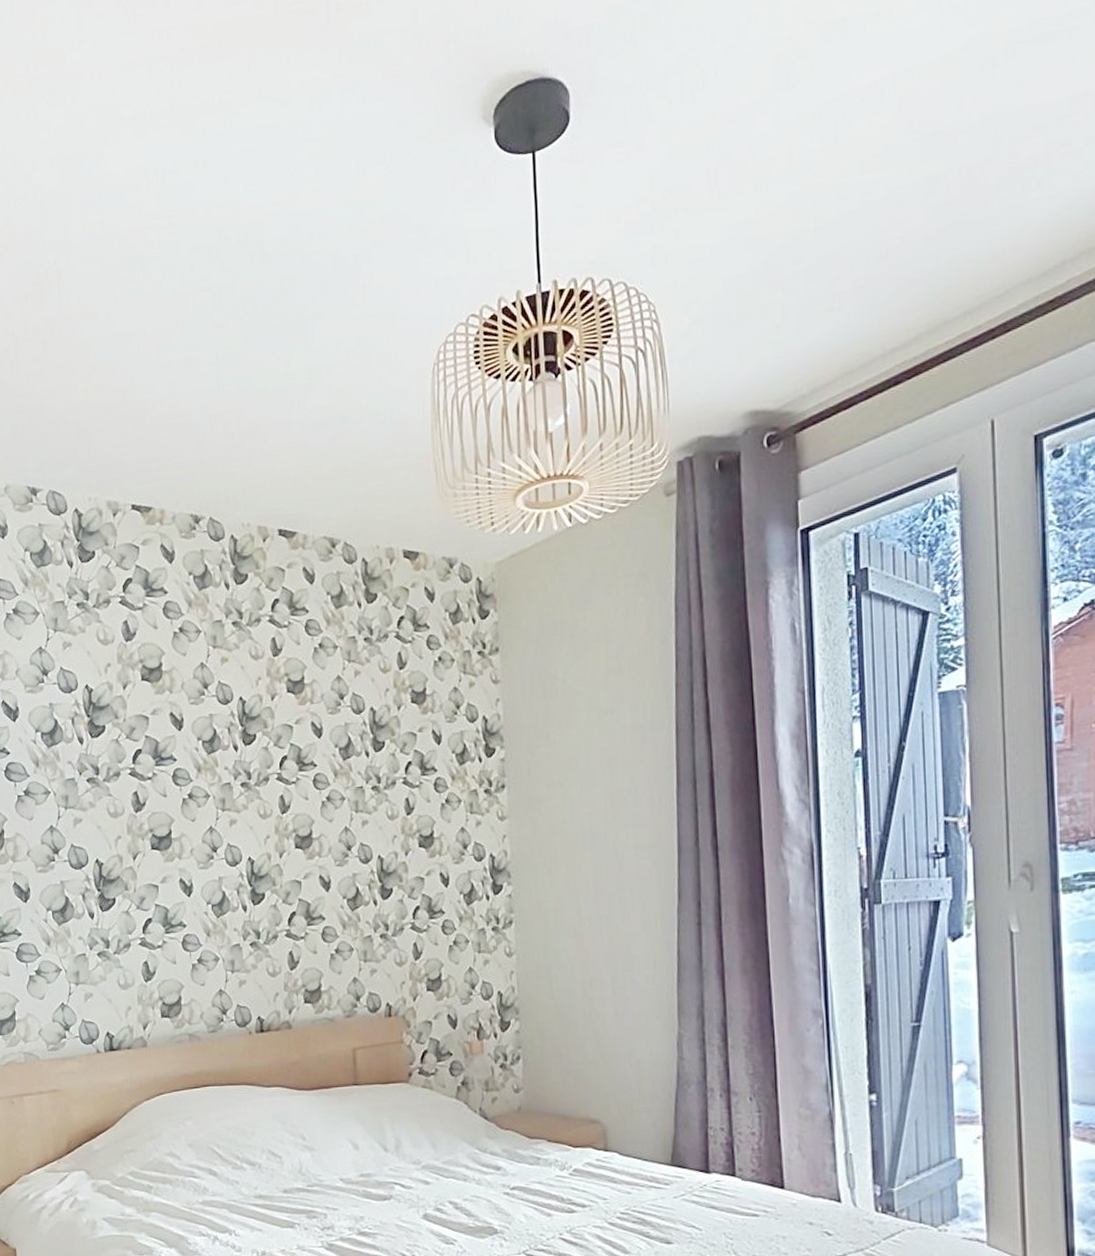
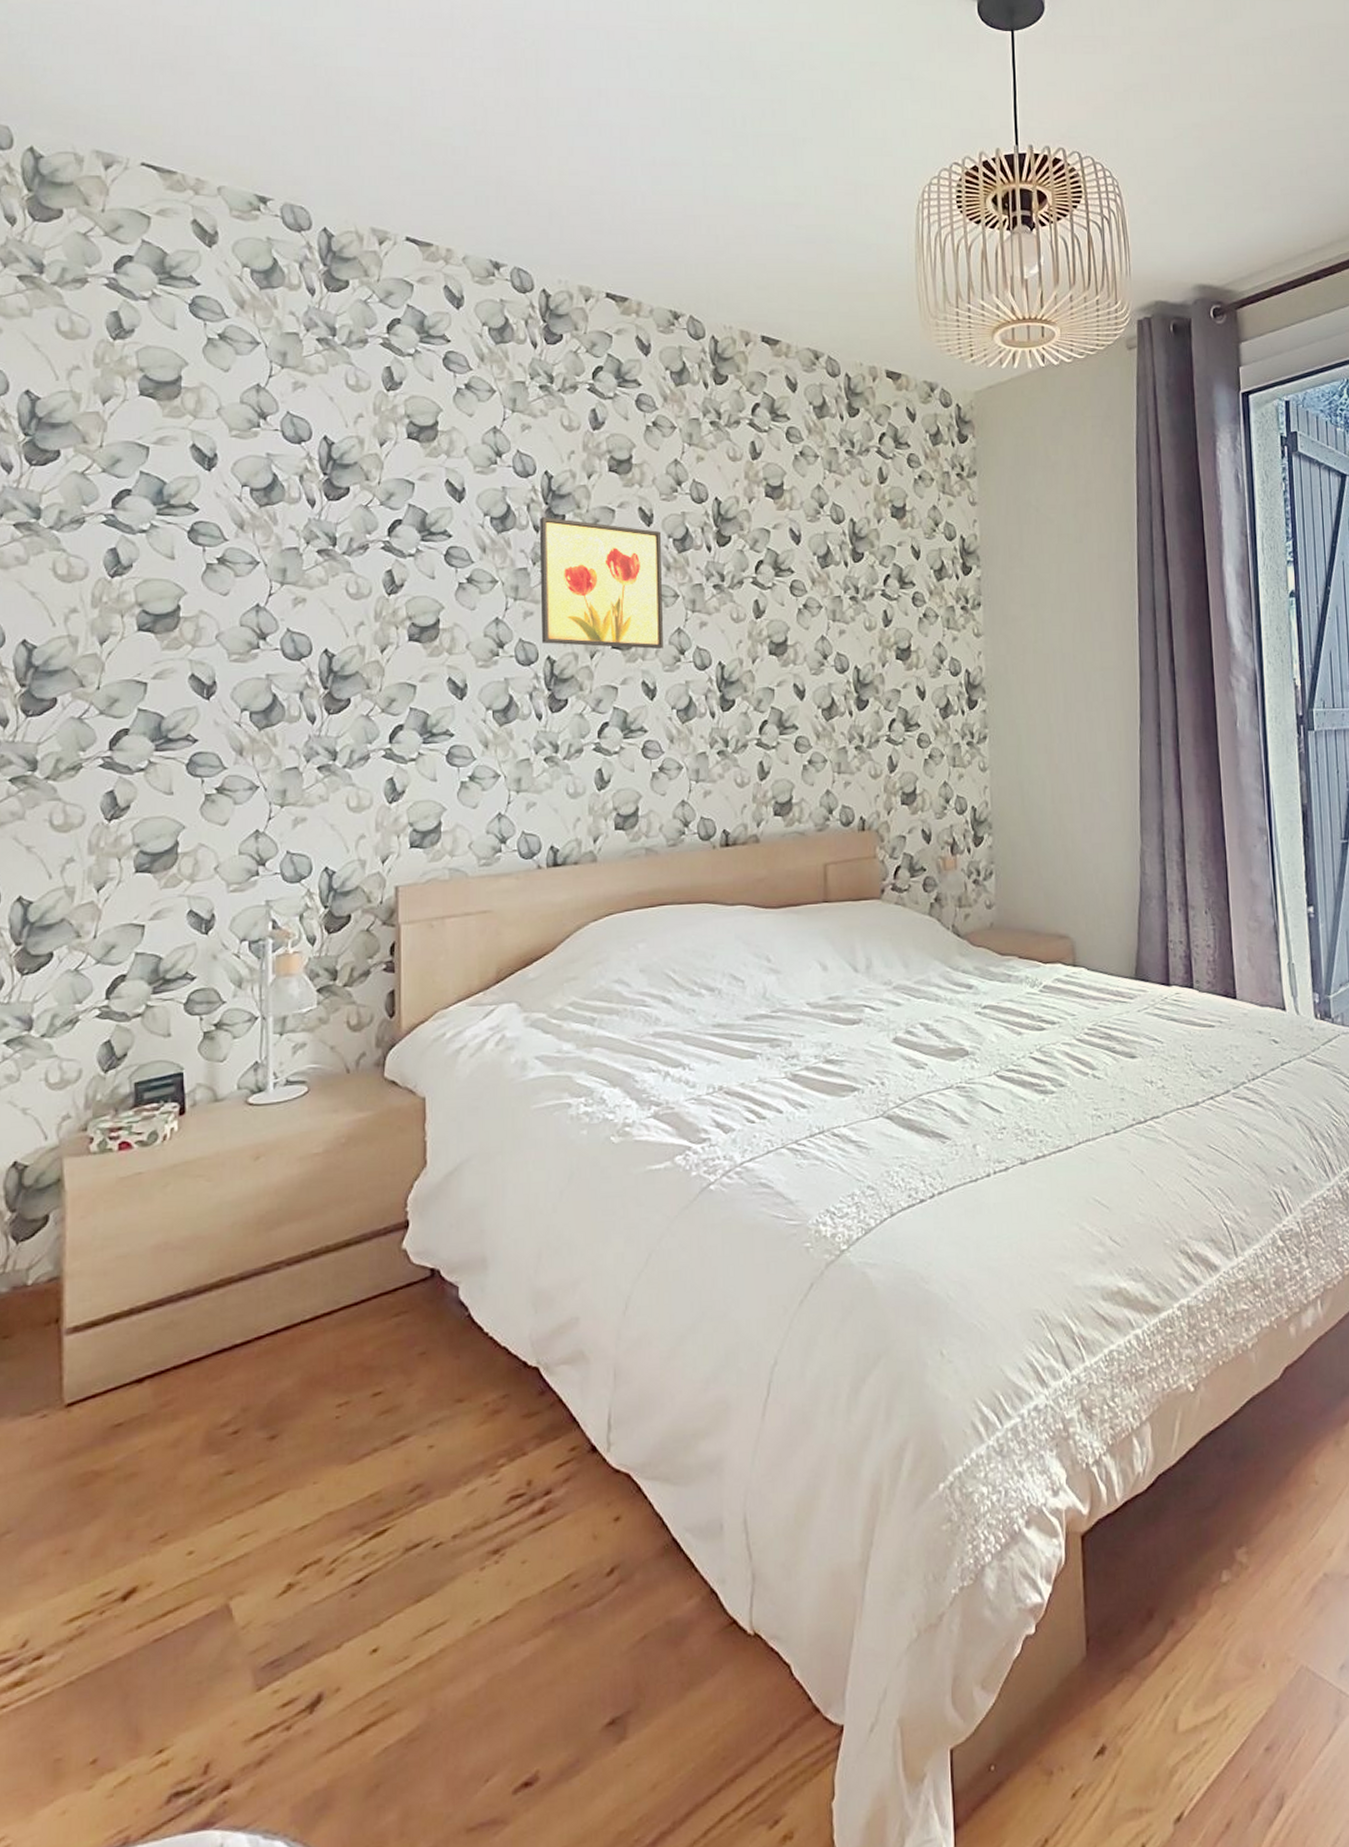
wall art: none [82,728,197,848] -> present [539,516,663,649]

